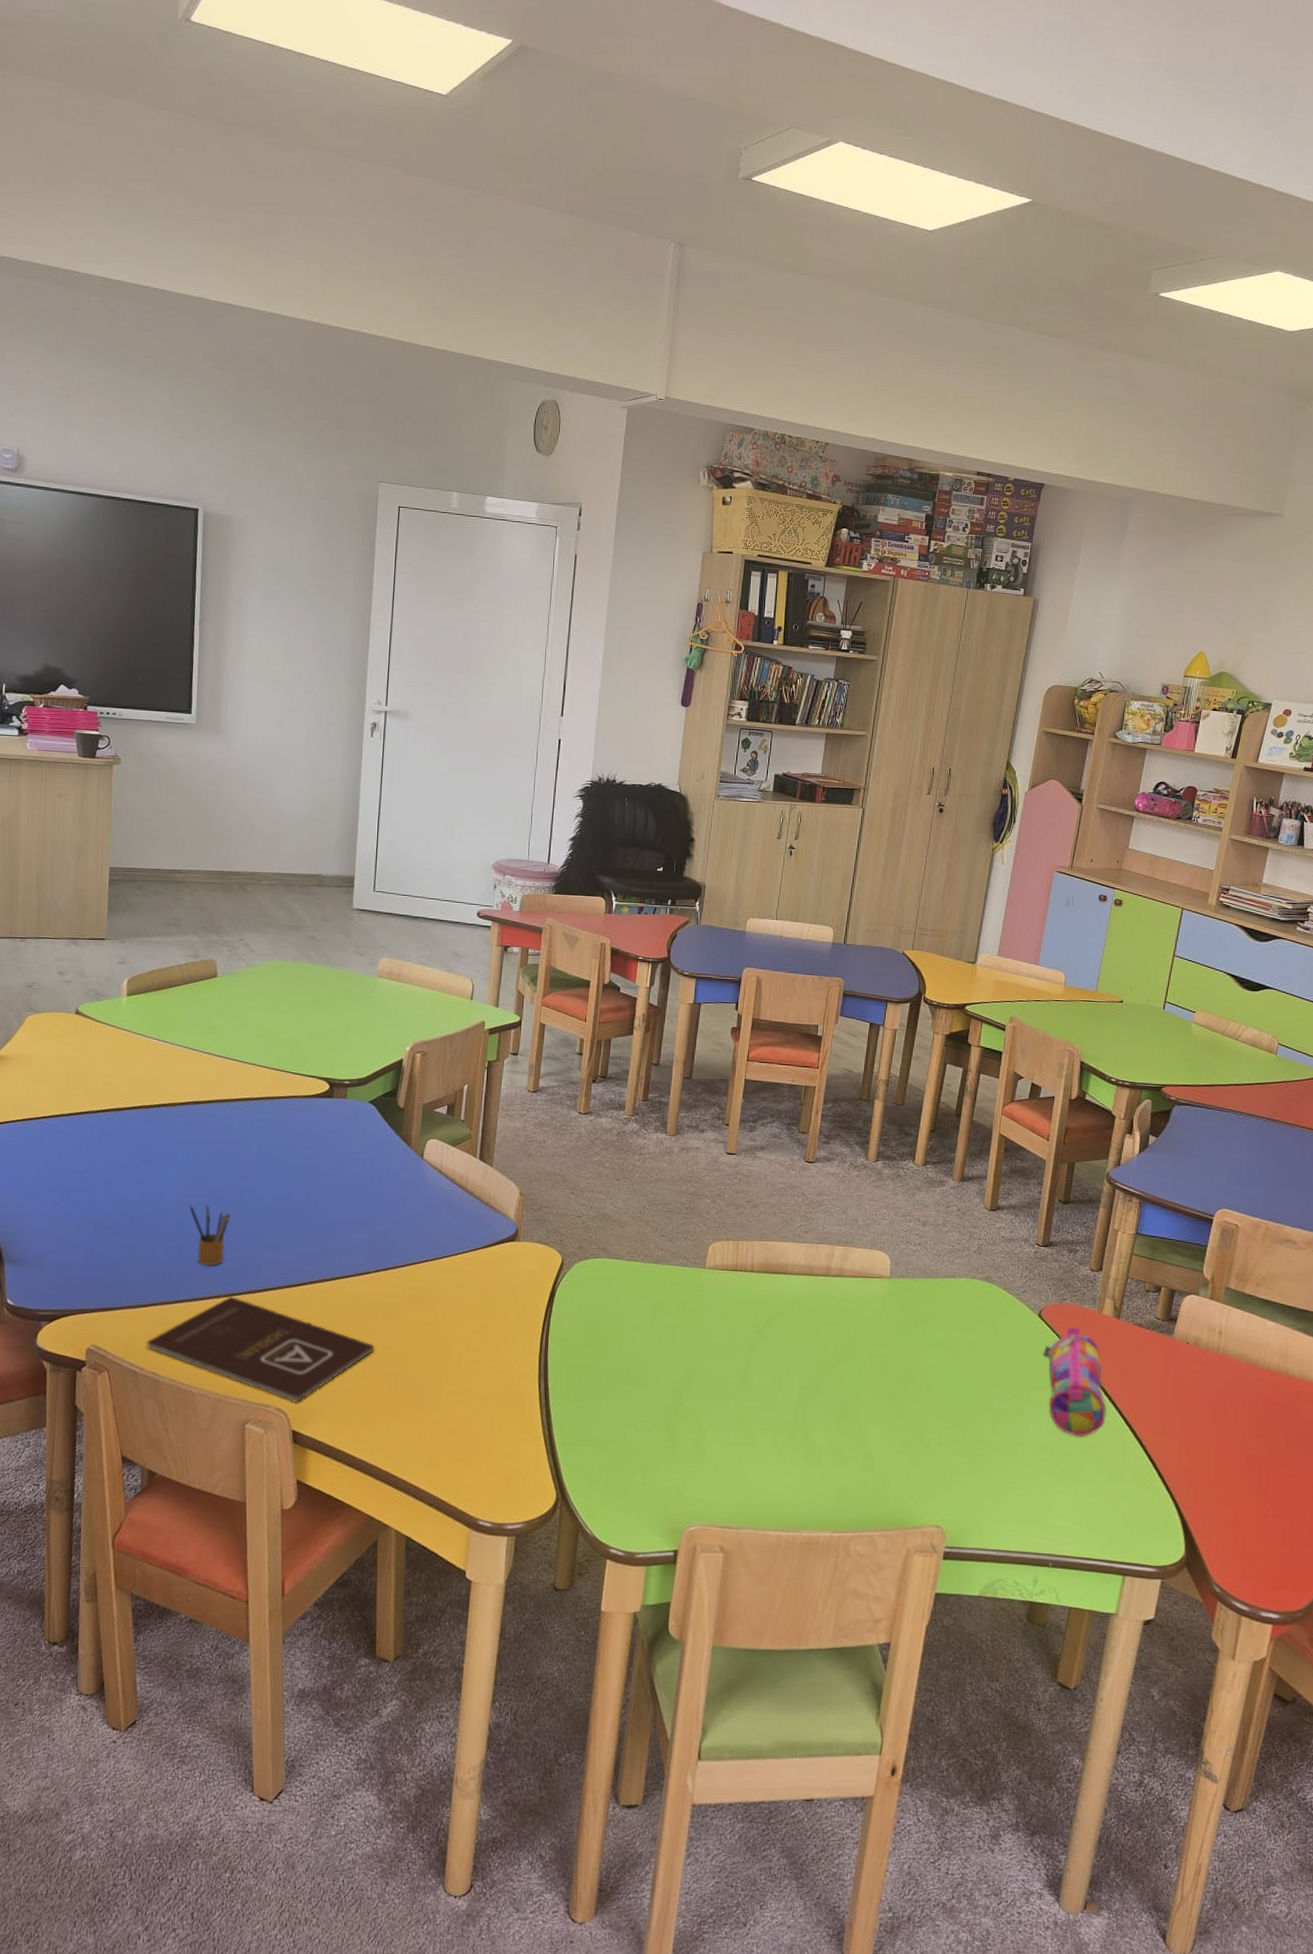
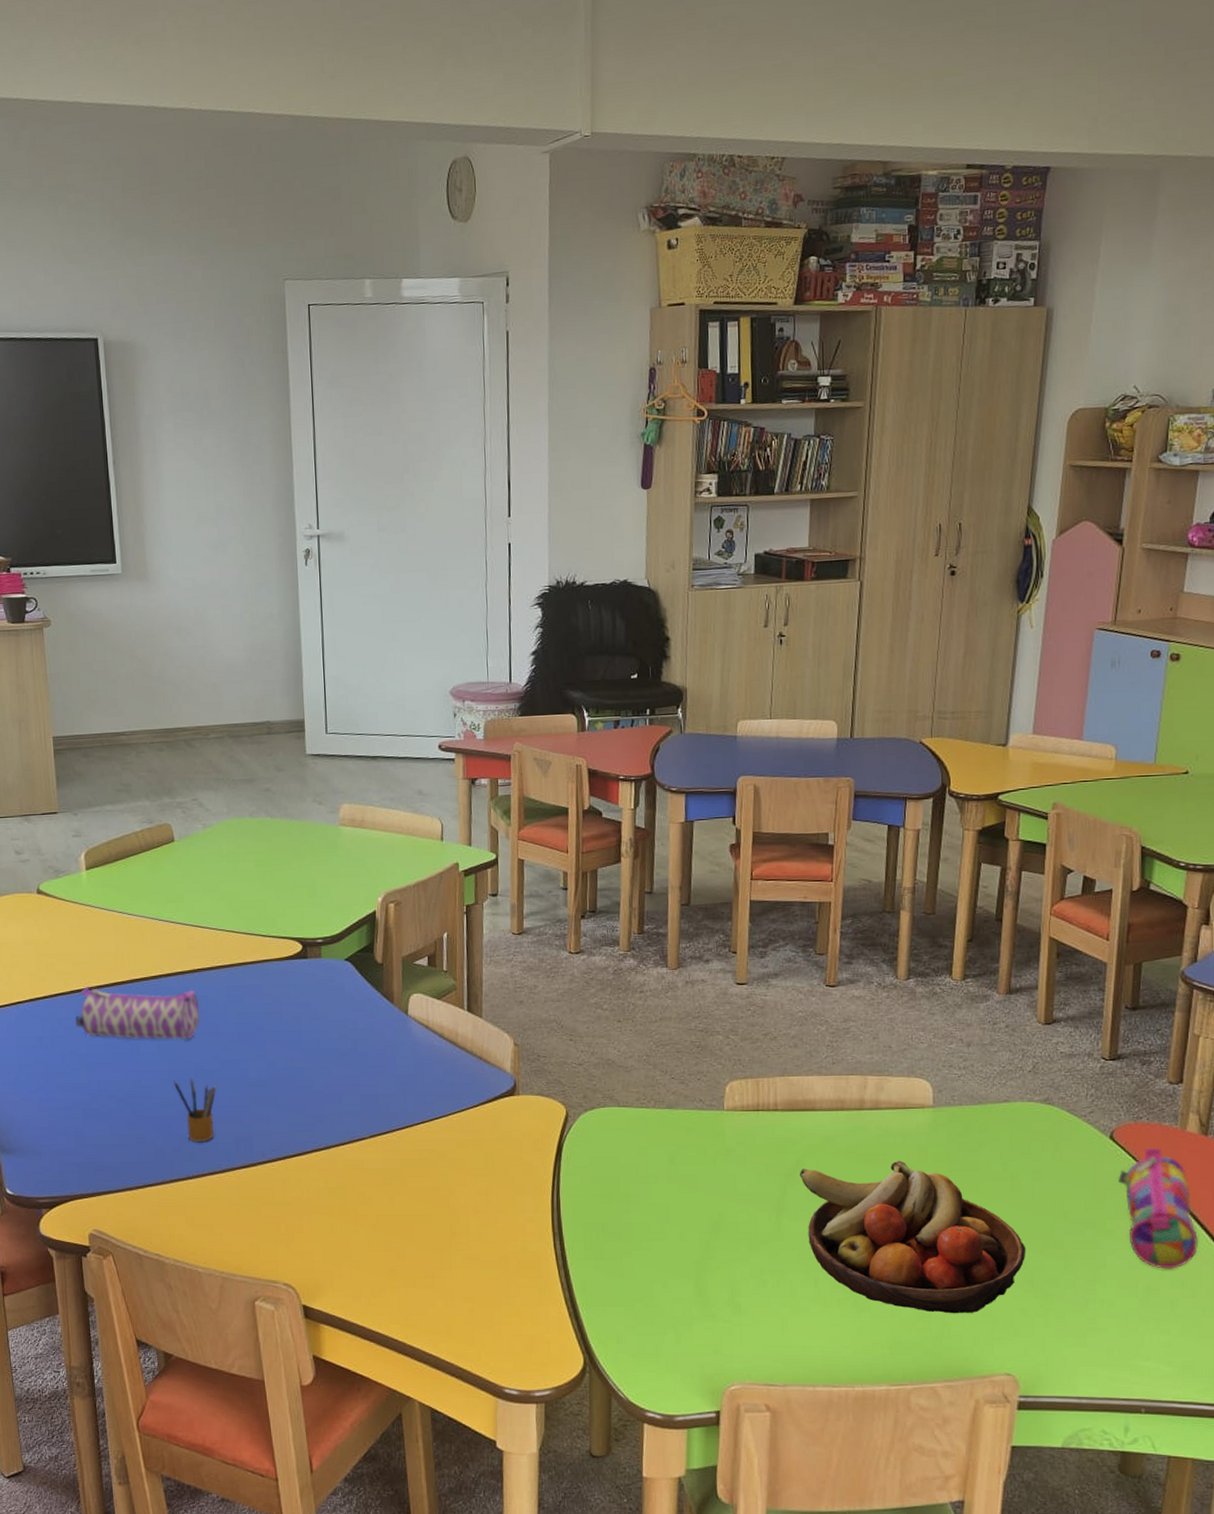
pencil case: none [99,1107,223,1166] -> present [76,986,201,1040]
book: present [146,1296,375,1402] -> none [146,1172,378,1277]
fruit bowl: none [768,1324,961,1468] -> present [800,1160,1026,1314]

